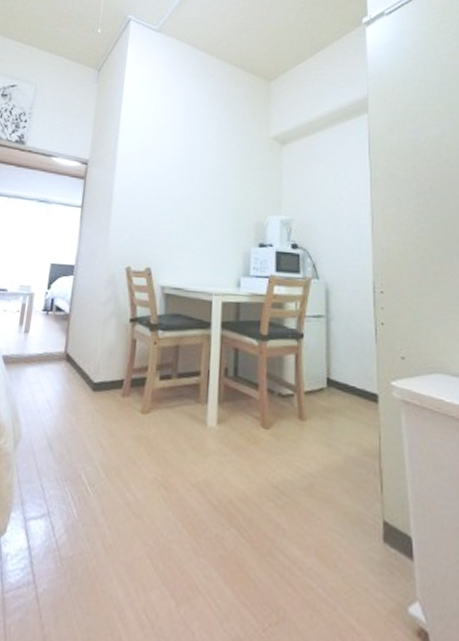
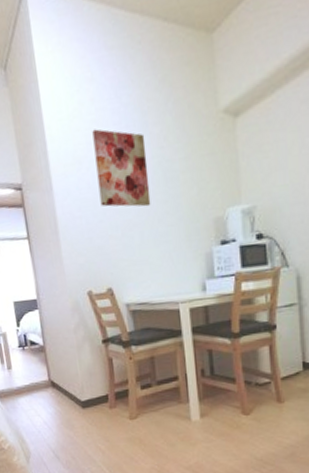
wall art: none [156,130,205,201] -> present [92,129,151,207]

